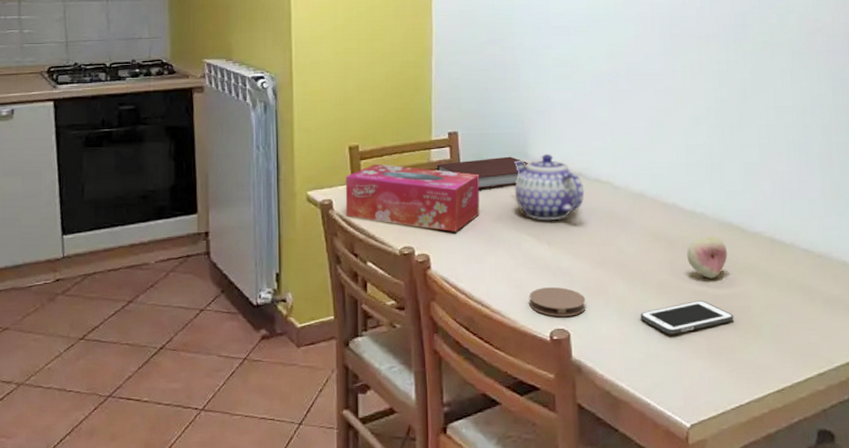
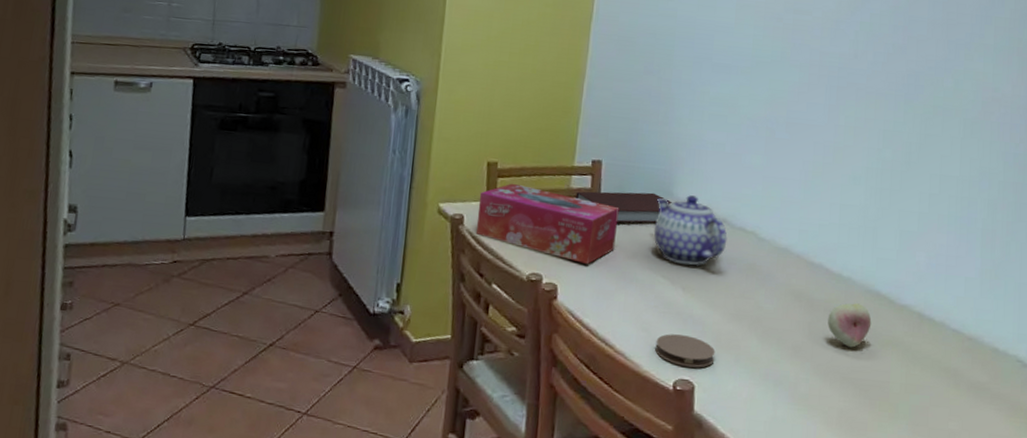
cell phone: present [640,301,734,335] -> none [770,369,871,402]

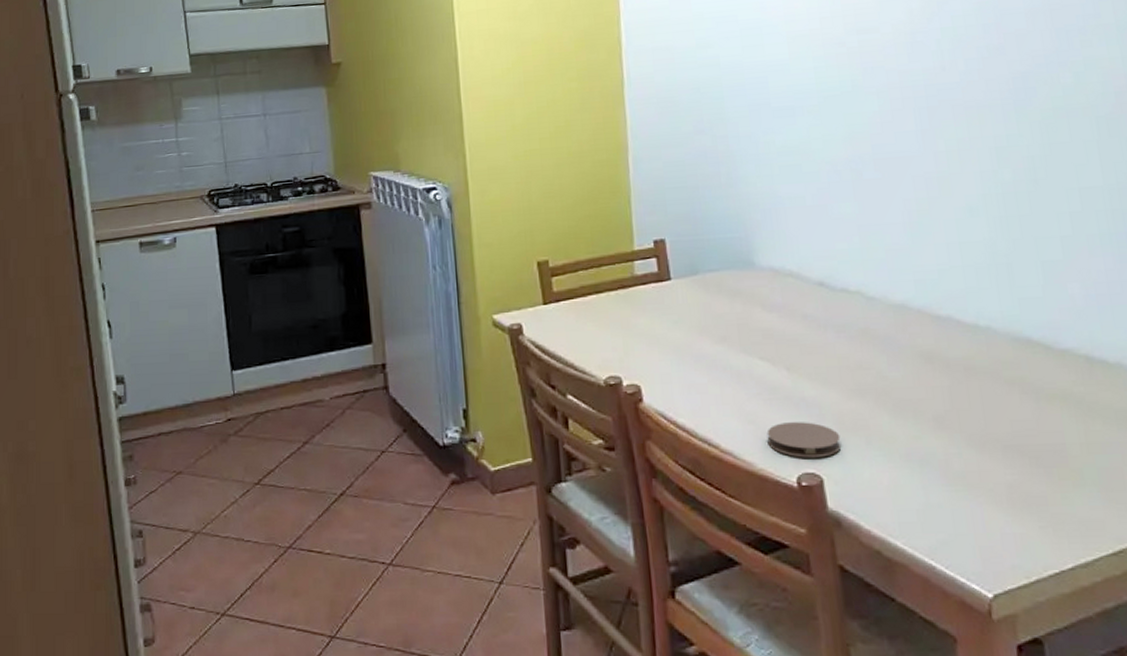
tissue box: present [475,183,619,264] -> none [535,280,698,357]
notebook: present [576,191,672,223] -> none [642,265,755,306]
teapot: present [653,195,728,266] -> none [736,261,830,342]
fruit: present [828,303,872,348] -> none [971,355,1028,409]

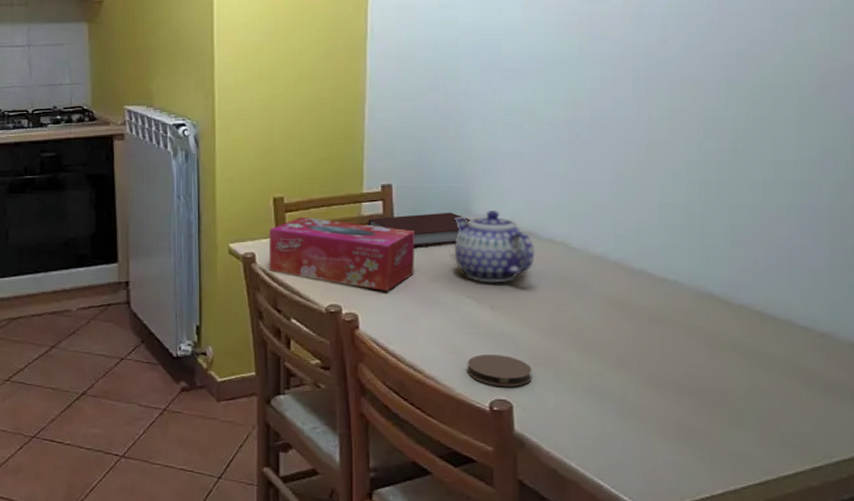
tissue box: none [535,280,698,357] -> present [269,216,415,291]
notebook: none [642,265,755,306] -> present [368,212,471,246]
teapot: none [736,261,830,342] -> present [454,211,535,283]

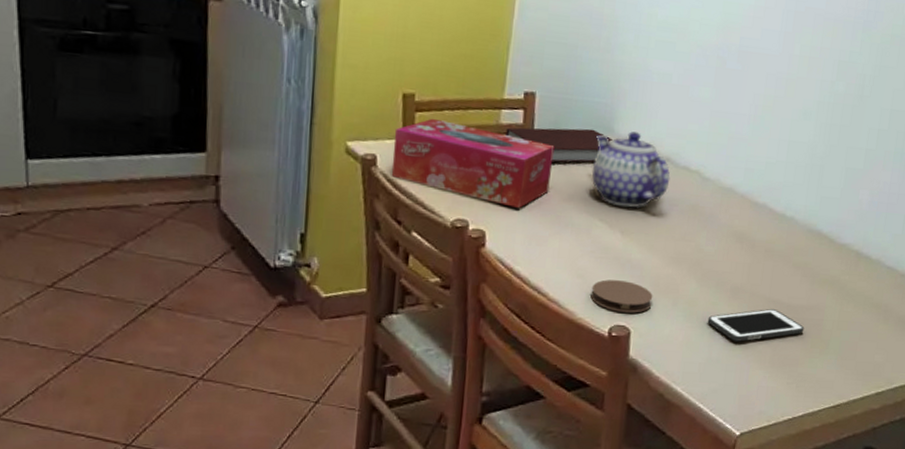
cell phone: none [595,378,709,413] -> present [707,309,805,342]

